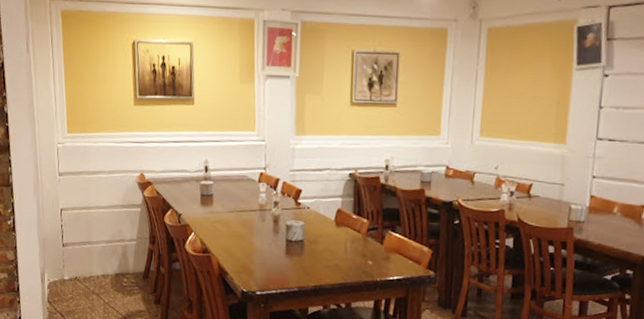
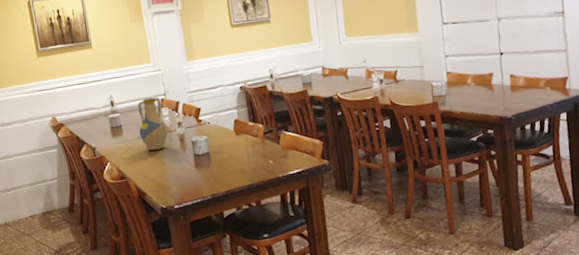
vase: none [231,169,262,228] -> present [138,97,168,151]

